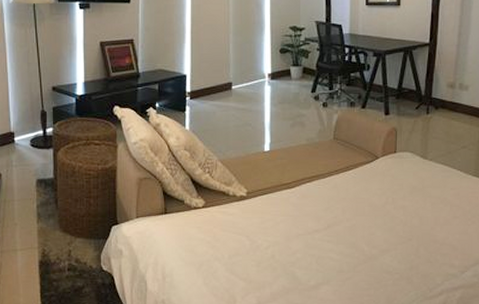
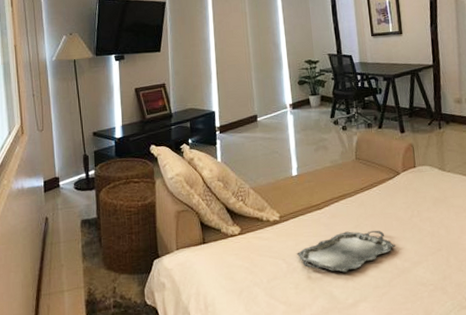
serving tray: none [261,213,365,254] -> present [296,230,395,273]

